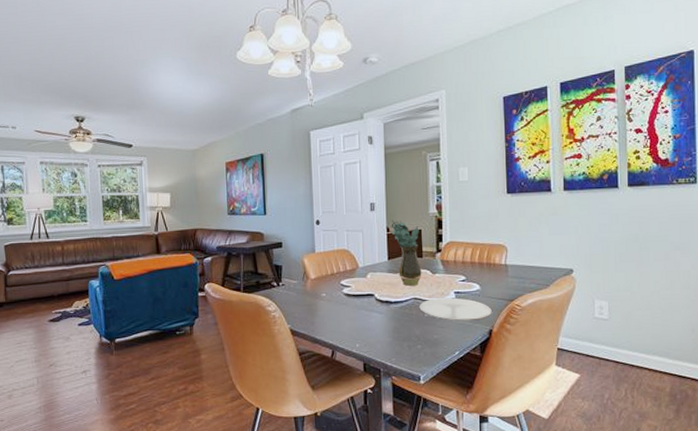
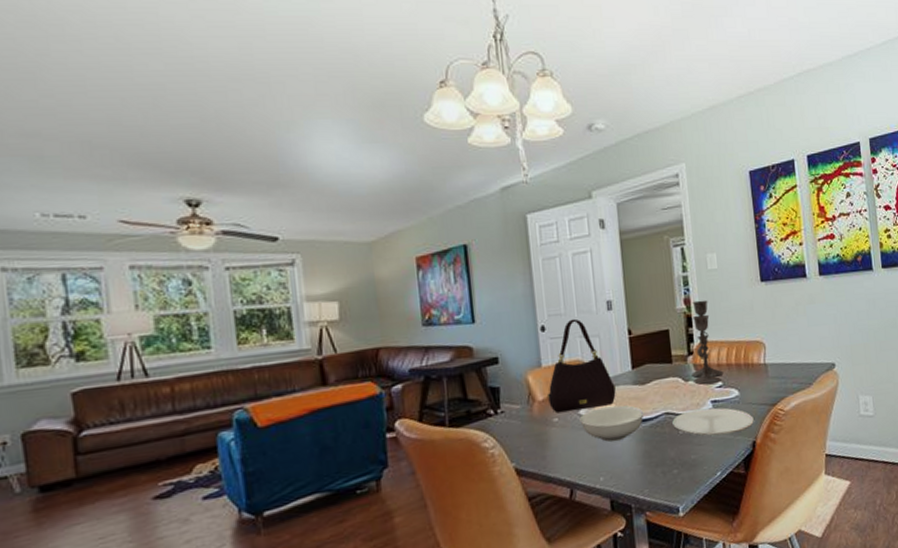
handbag: none [318,216,374,290] -> present [546,318,617,413]
bowl: none [343,288,396,316] -> present [579,405,644,442]
vase: present [391,220,422,286] -> none [633,320,673,399]
candlestick: none [439,206,466,278] -> present [691,300,722,385]

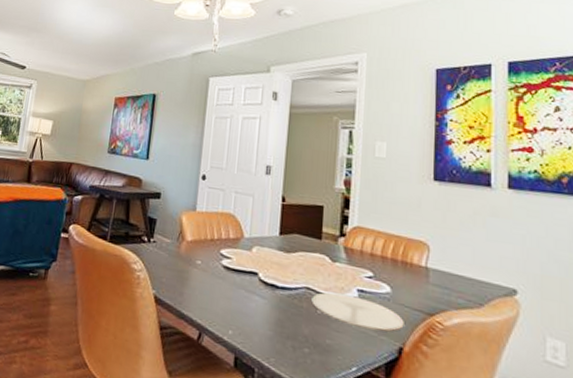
handbag: present [546,318,617,413] -> none [195,174,261,264]
bowl: present [579,405,644,442] -> none [220,262,284,301]
candlestick: present [691,300,722,385] -> none [340,184,375,273]

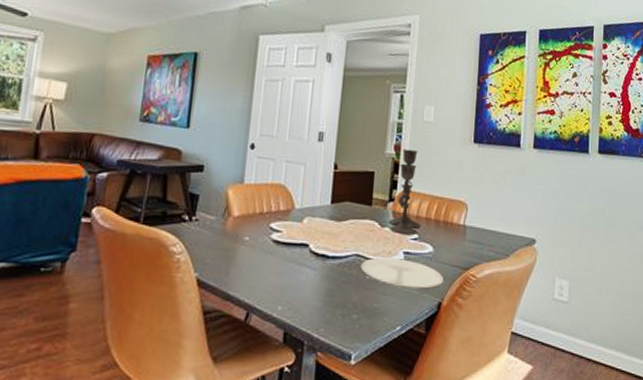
candlestick: none [340,184,375,273] -> present [389,148,420,235]

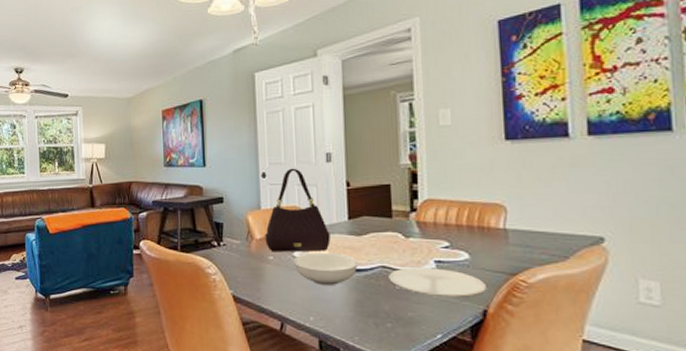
handbag: none [242,142,313,235] -> present [264,168,332,252]
bowl: none [269,235,335,272] -> present [293,252,359,285]
candlestick: present [389,148,420,235] -> none [413,156,450,244]

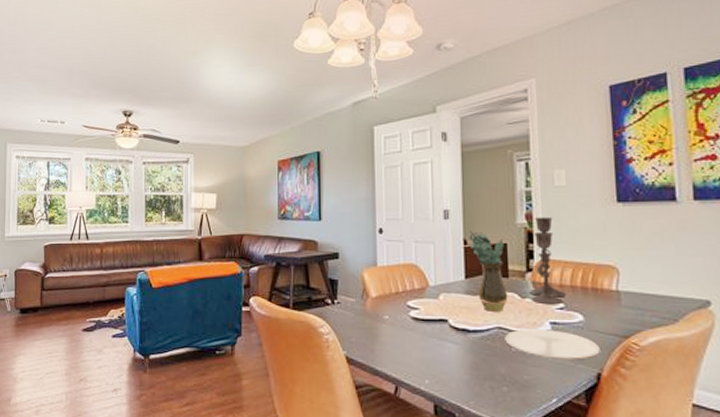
handbag: present [264,168,332,252] -> none [379,224,448,312]
bowl: present [293,252,359,285] -> none [409,312,475,347]
vase: none [352,173,392,251] -> present [469,231,508,312]
candlestick: none [413,156,450,244] -> present [529,216,565,305]

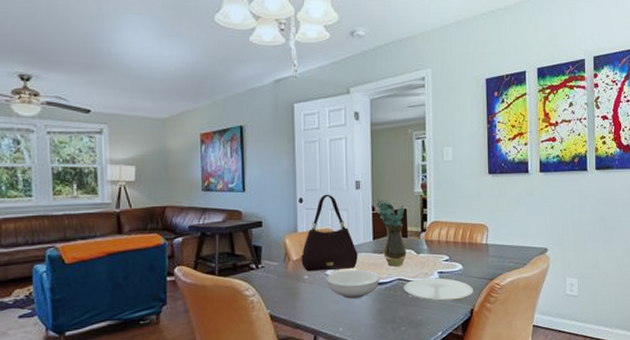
handbag: none [379,224,448,312] -> present [300,194,359,272]
bowl: none [409,312,475,347] -> present [326,269,381,299]
candlestick: present [529,216,565,305] -> none [423,186,449,258]

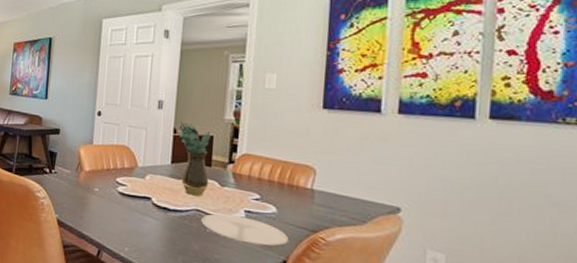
handbag: present [300,194,359,272] -> none [92,110,154,190]
bowl: present [326,269,381,299] -> none [116,189,176,222]

